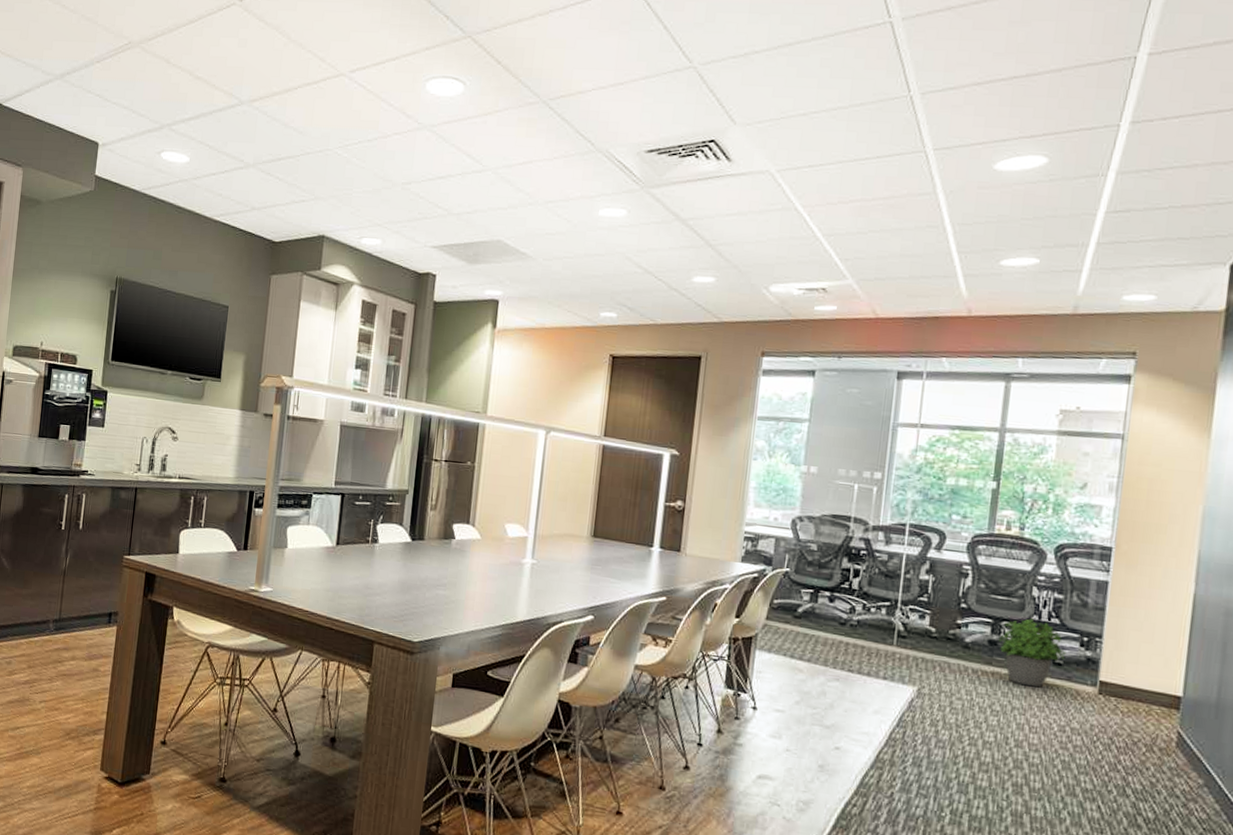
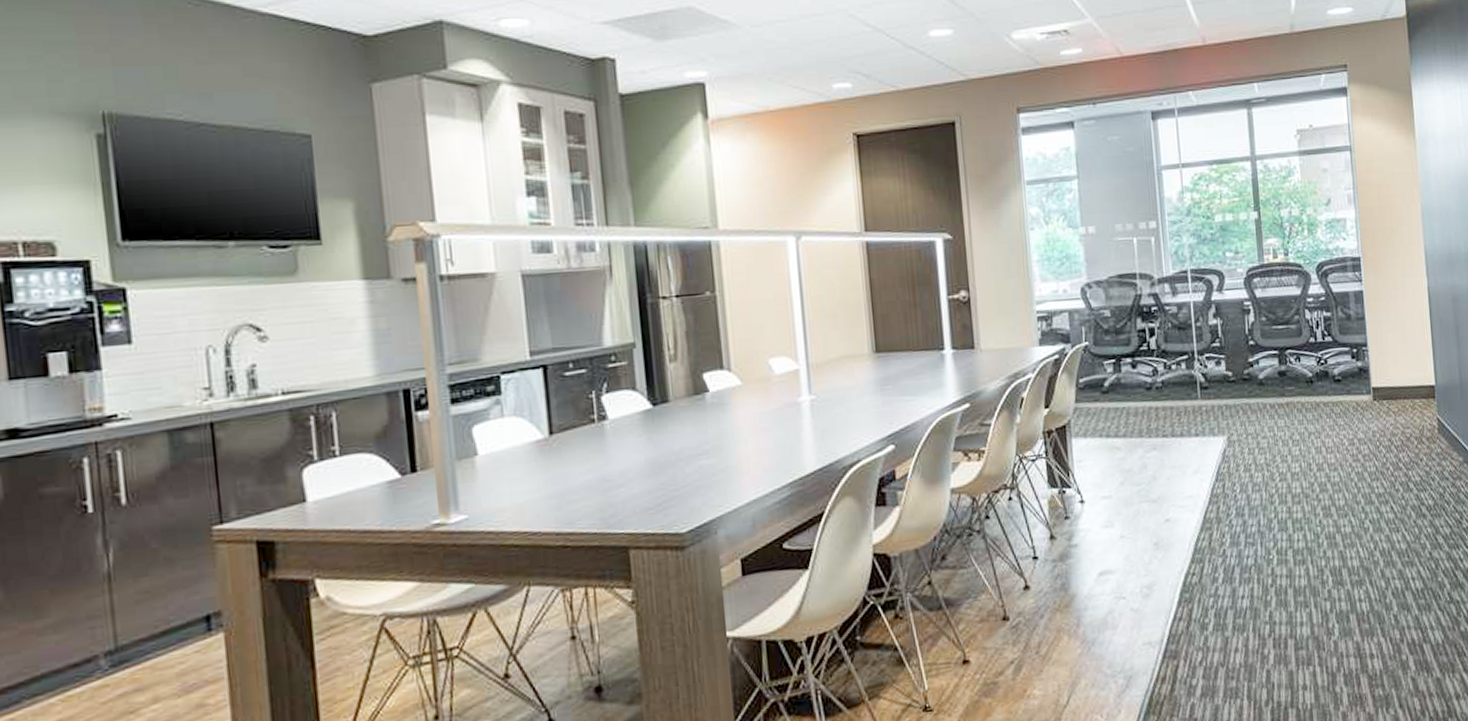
potted plant: present [997,618,1066,688] -> none [1285,341,1342,409]

